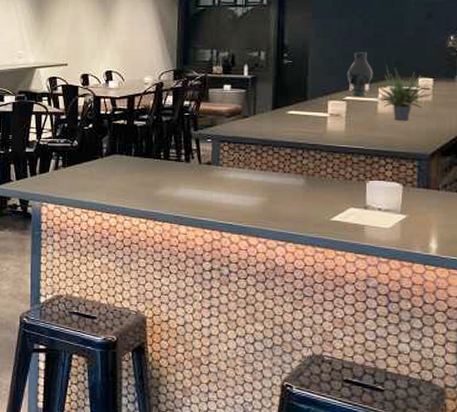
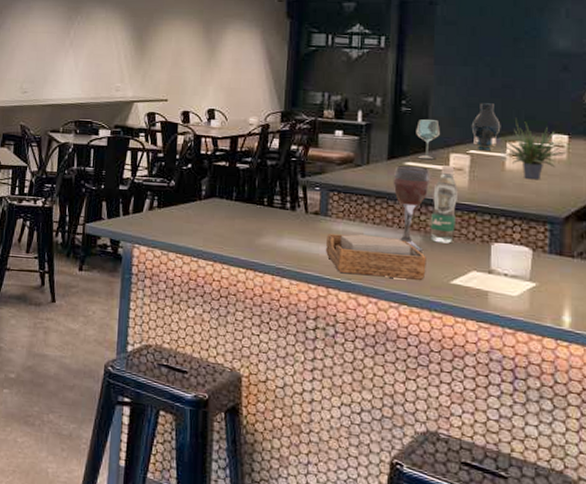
napkin holder: none [218,181,309,220] -> present [325,234,426,281]
cup: none [277,114,311,193] -> present [393,165,431,252]
wine glass: none [297,70,320,108] -> present [416,119,441,160]
bottle: none [311,112,337,184] -> present [430,166,459,244]

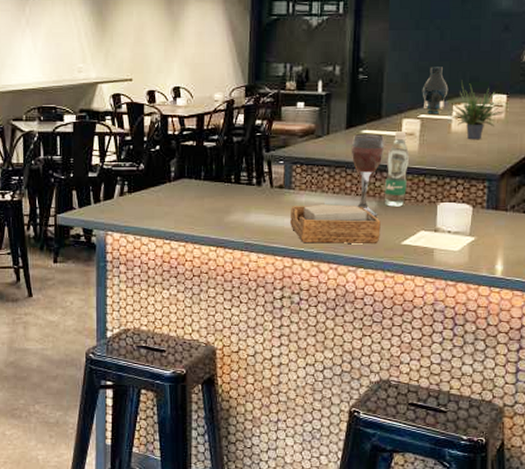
wine glass: present [416,119,441,160] -> none [372,86,395,126]

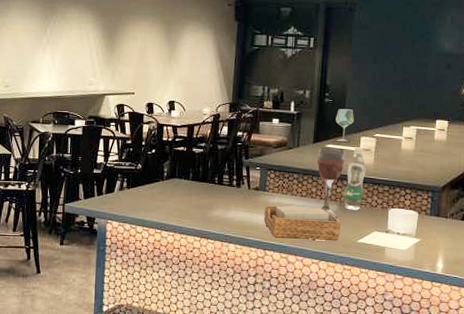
wine glass: none [372,86,395,126] -> present [336,109,355,143]
vase: present [422,67,449,115] -> none [377,95,400,135]
potted plant: present [446,81,507,140] -> none [397,108,448,158]

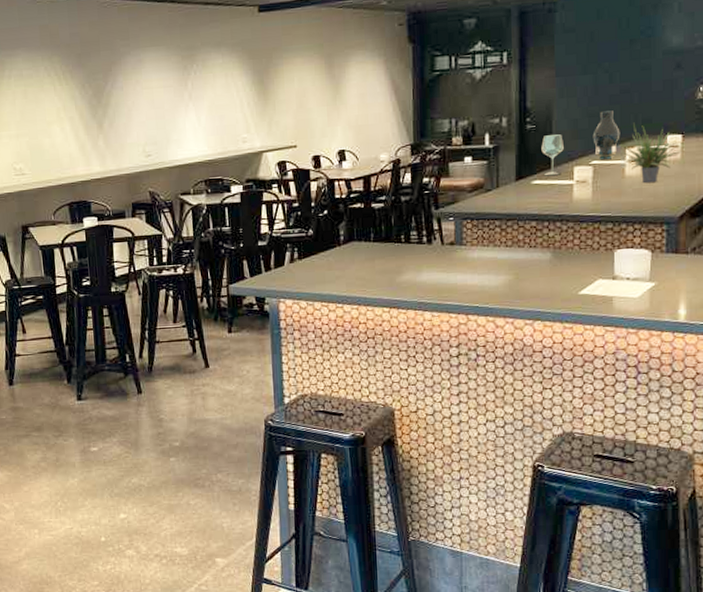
napkin holder: present [263,205,341,241] -> none [462,257,557,299]
cup: present [317,147,346,218] -> none [522,183,557,268]
bottle: present [343,147,367,210] -> none [558,179,583,257]
vase: none [377,95,400,135] -> present [592,110,620,160]
potted plant: none [397,108,448,158] -> present [618,123,683,184]

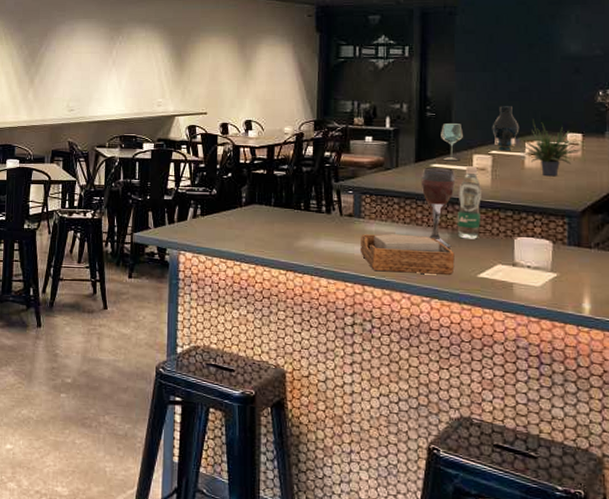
napkin holder: none [462,257,557,299] -> present [359,234,455,276]
cup: none [522,183,557,268] -> present [421,167,456,248]
bottle: none [558,179,583,257] -> present [456,166,483,239]

